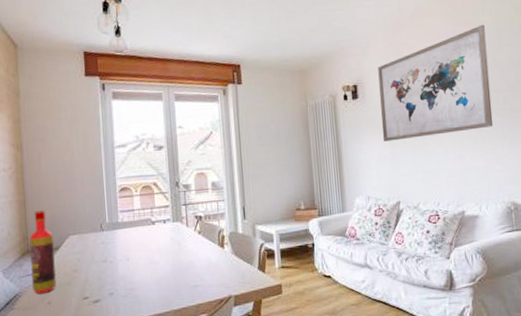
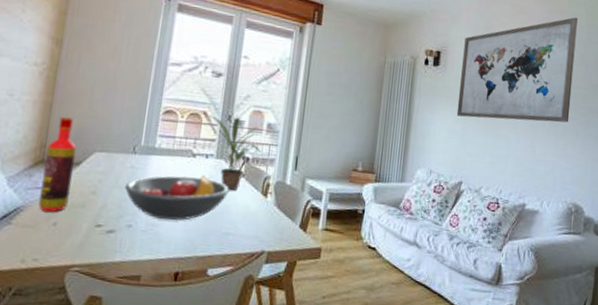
fruit bowl: none [100,238,191,284] -> present [124,174,230,221]
potted plant: none [156,182,211,248] -> present [206,115,262,191]

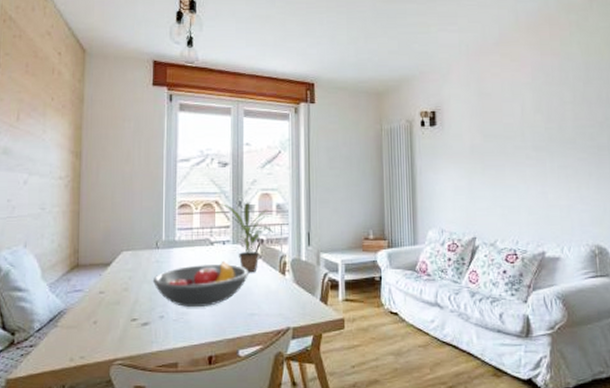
bottle: present [38,117,76,213] -> none [79,223,105,313]
wall art: present [456,17,578,123] -> none [458,56,579,172]

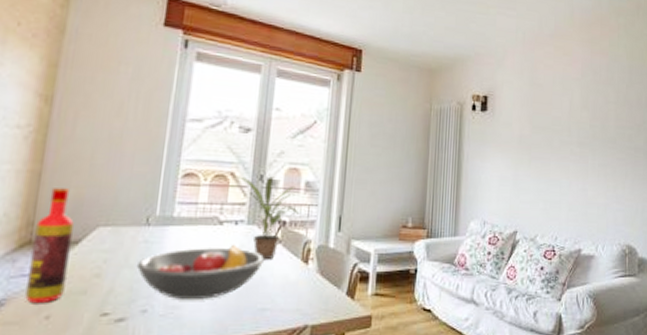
bottle: none [79,223,105,313] -> present [25,188,74,304]

